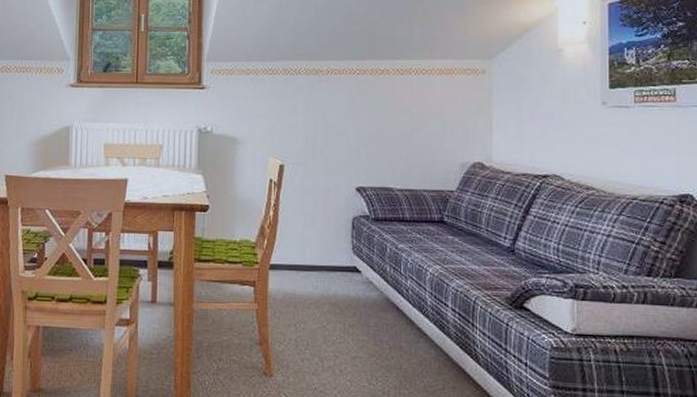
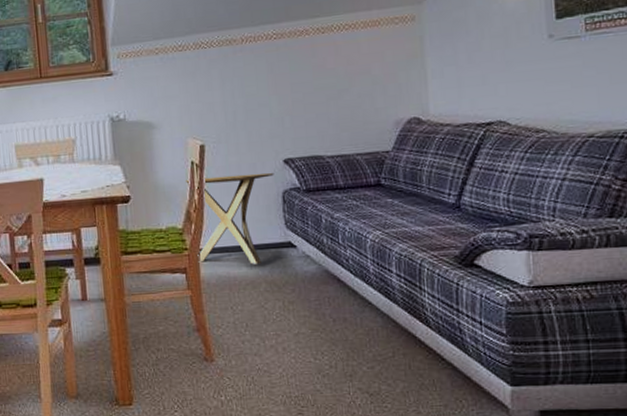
side table: none [262,195,346,285] -> present [185,173,274,264]

